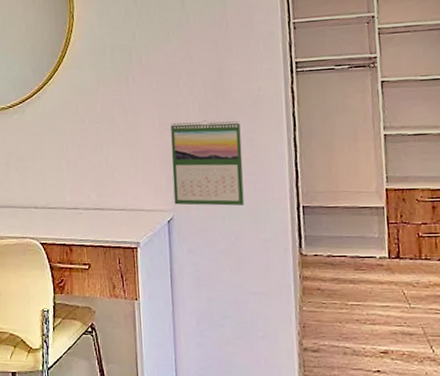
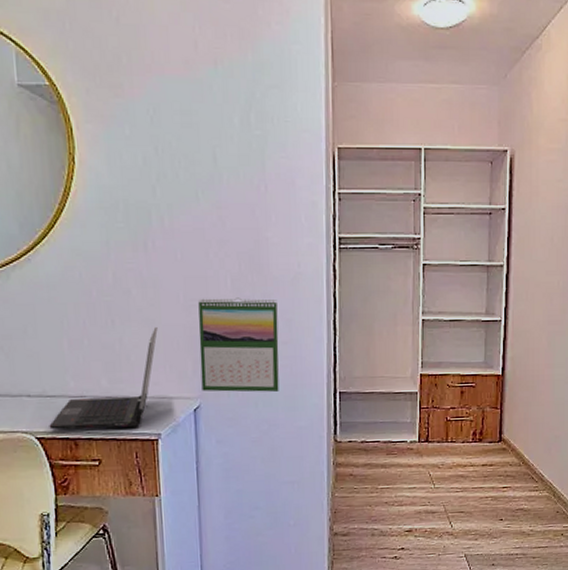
laptop computer: none [50,149,137,237] -> present [49,327,158,430]

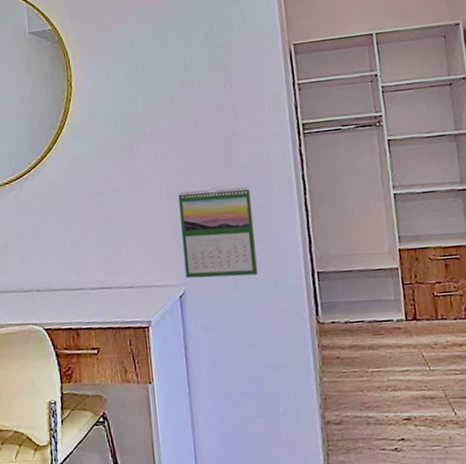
laptop computer: present [49,327,158,430] -> none [55,221,144,321]

